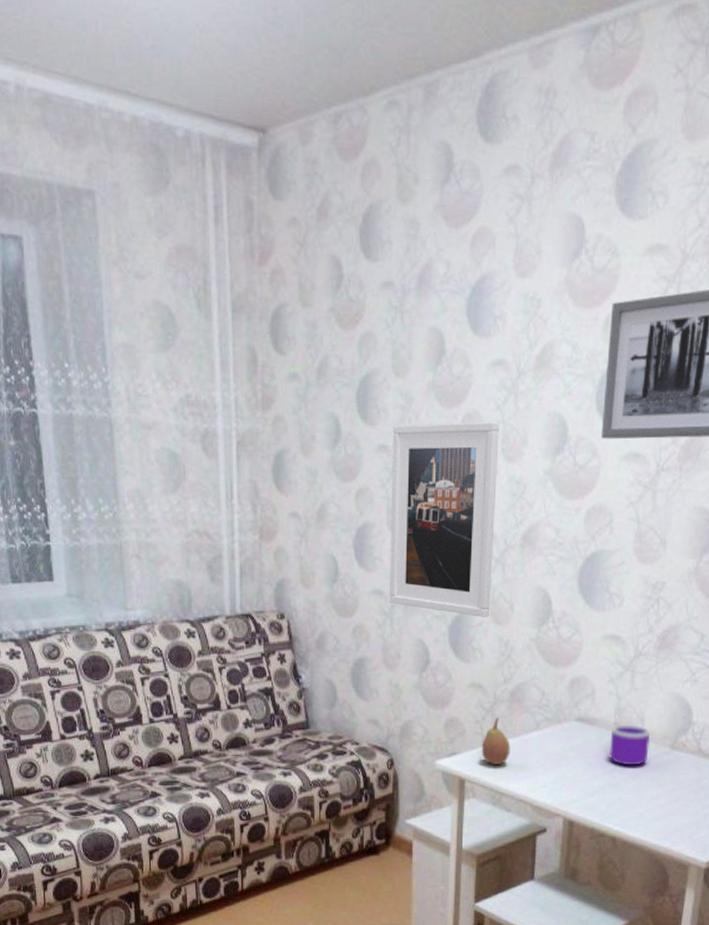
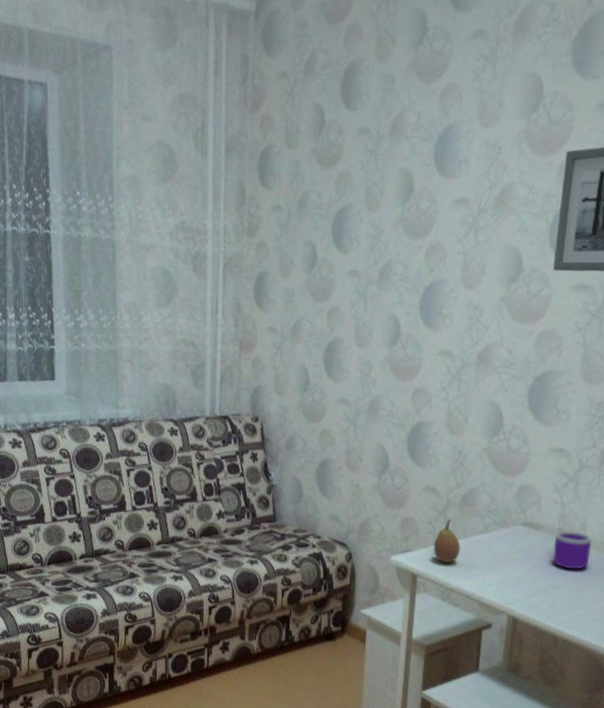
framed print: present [390,421,499,617] -> none [354,252,460,427]

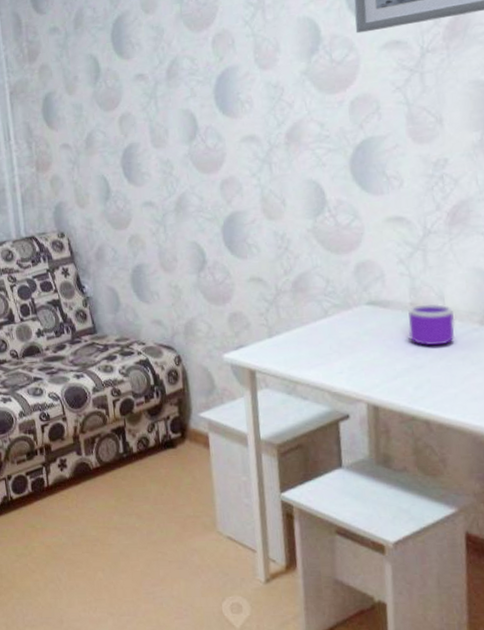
fruit: present [433,519,461,564] -> none [268,308,300,355]

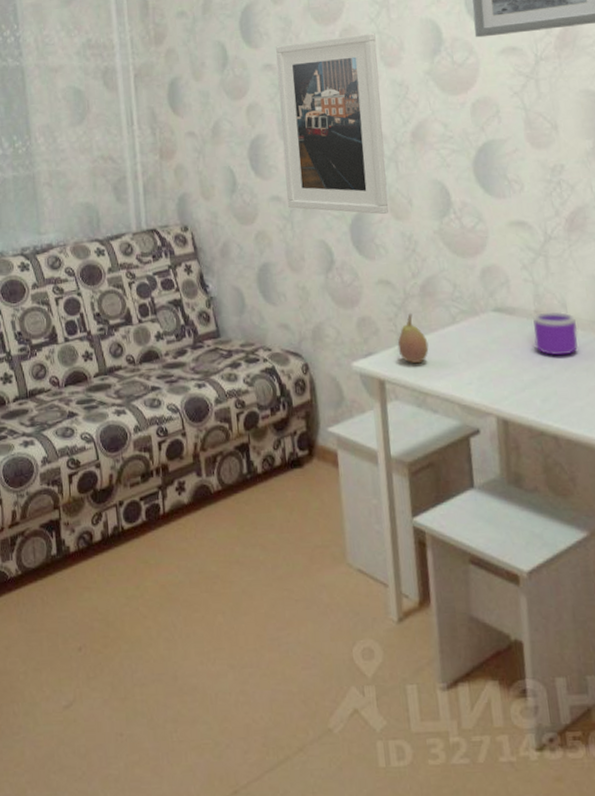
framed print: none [148,35,262,215] -> present [276,32,389,214]
fruit: none [268,308,300,355] -> present [397,313,429,364]

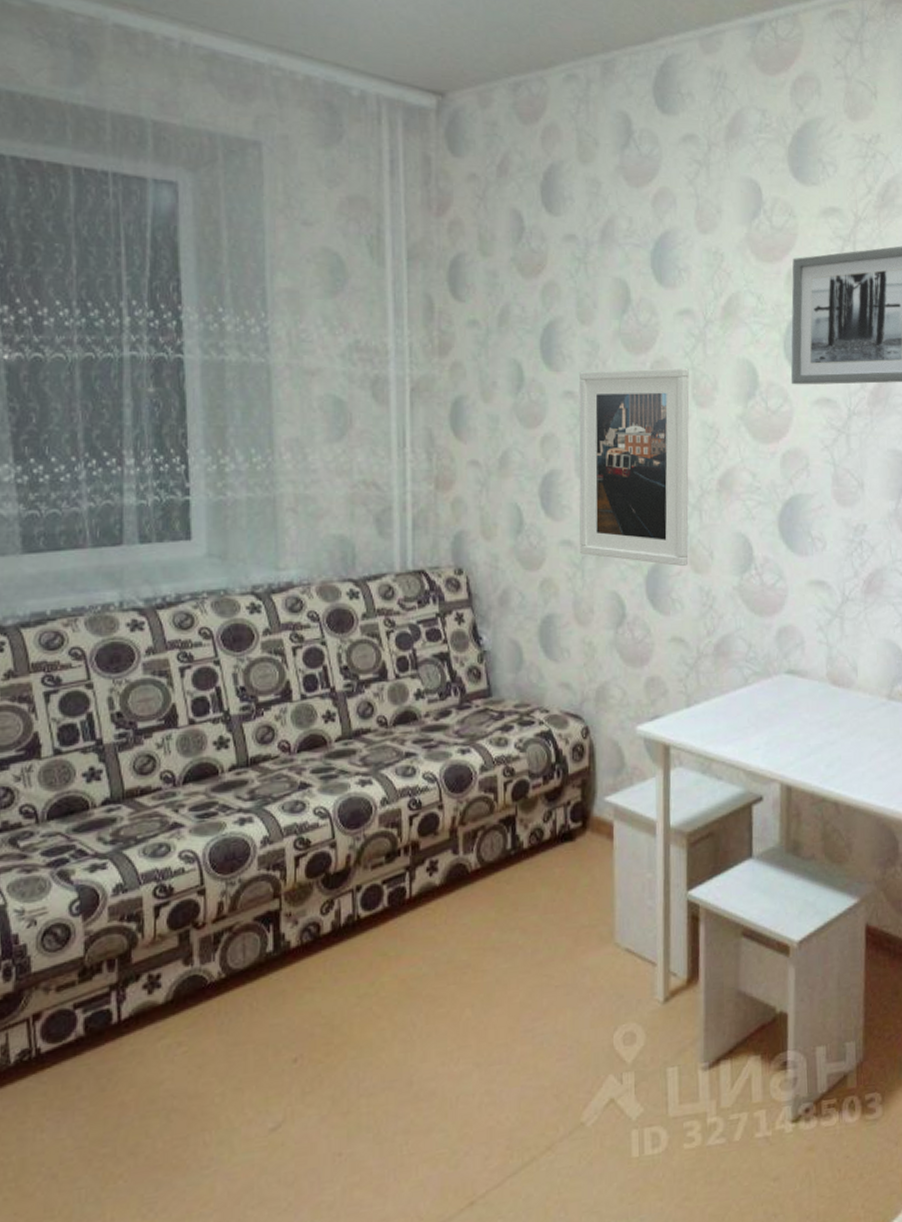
fruit: present [397,313,429,364] -> none [686,674,718,728]
mug: present [533,311,579,356] -> none [823,674,866,720]

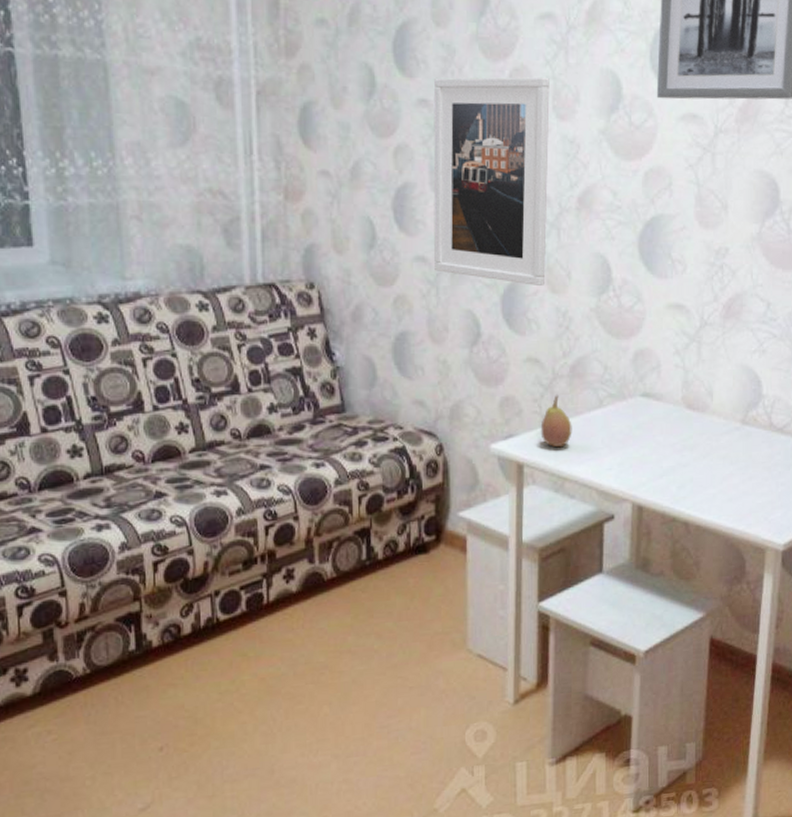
fruit: none [686,674,718,728] -> present [540,395,572,448]

